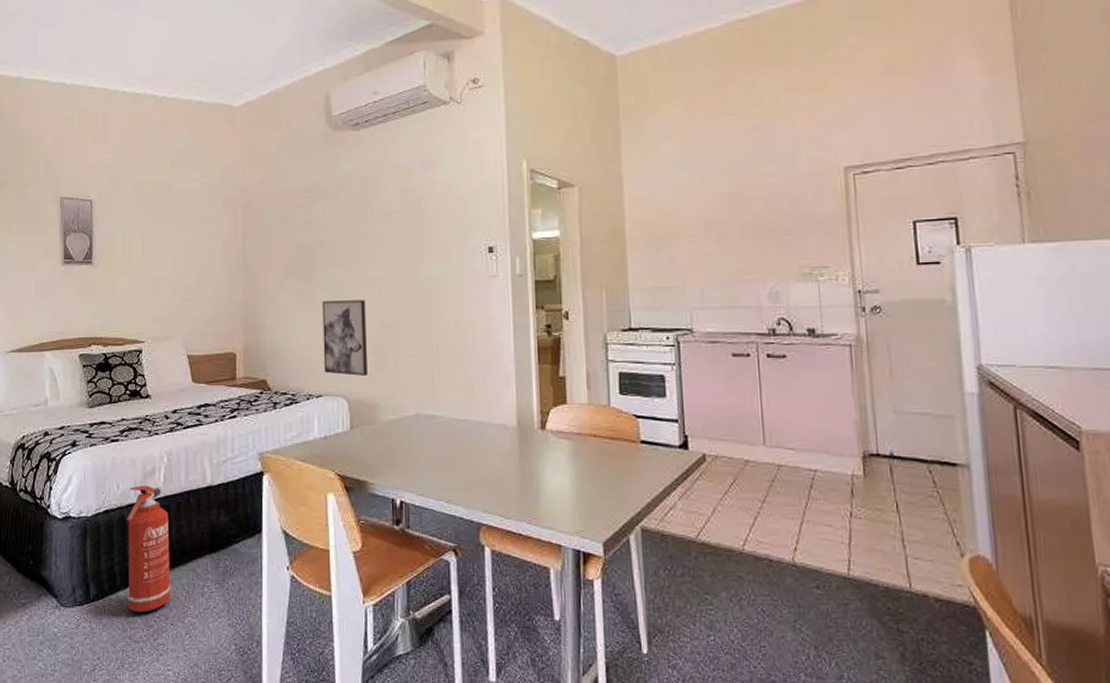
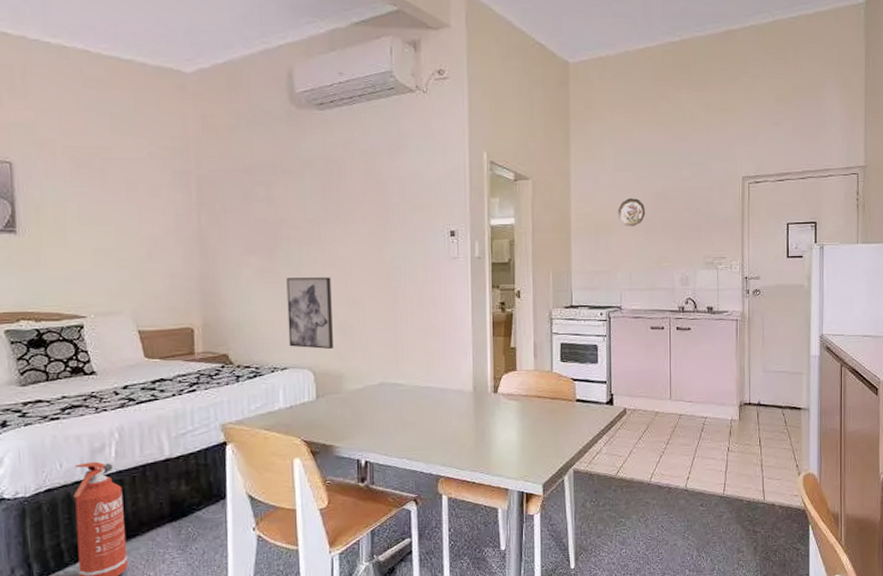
decorative plate: none [682,201,718,235] -> present [618,198,646,227]

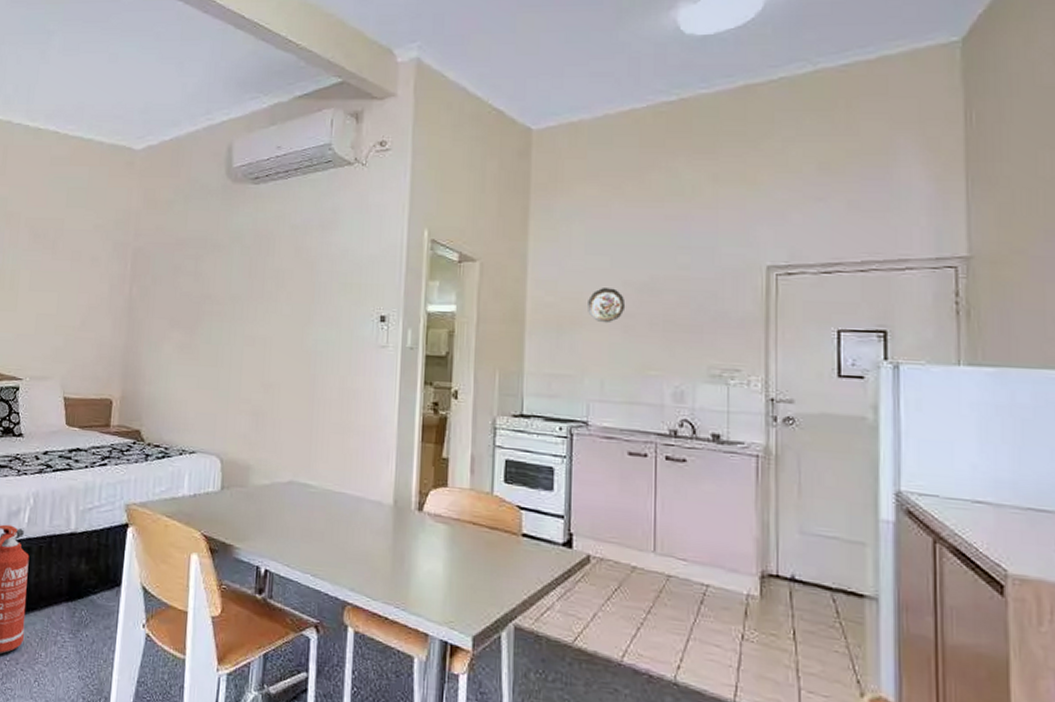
wall art: present [286,277,333,349] -> none [199,355,249,436]

